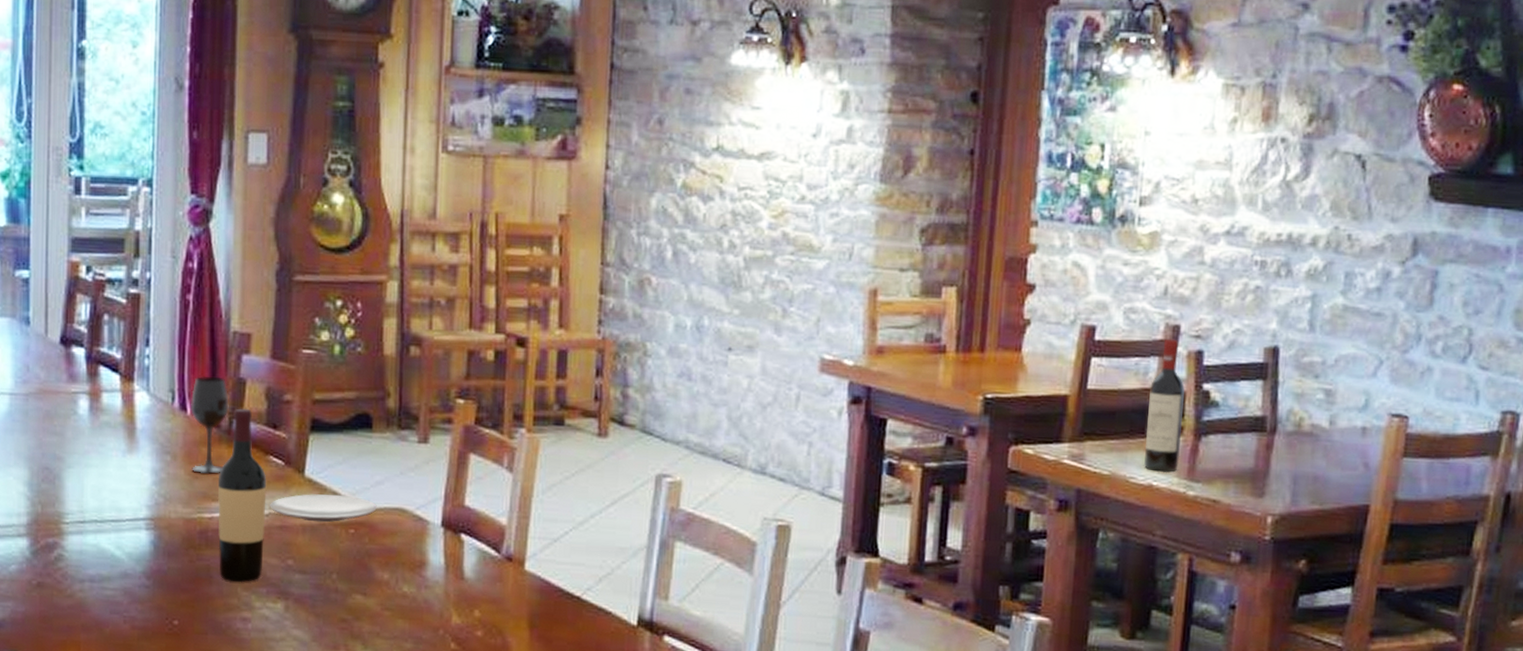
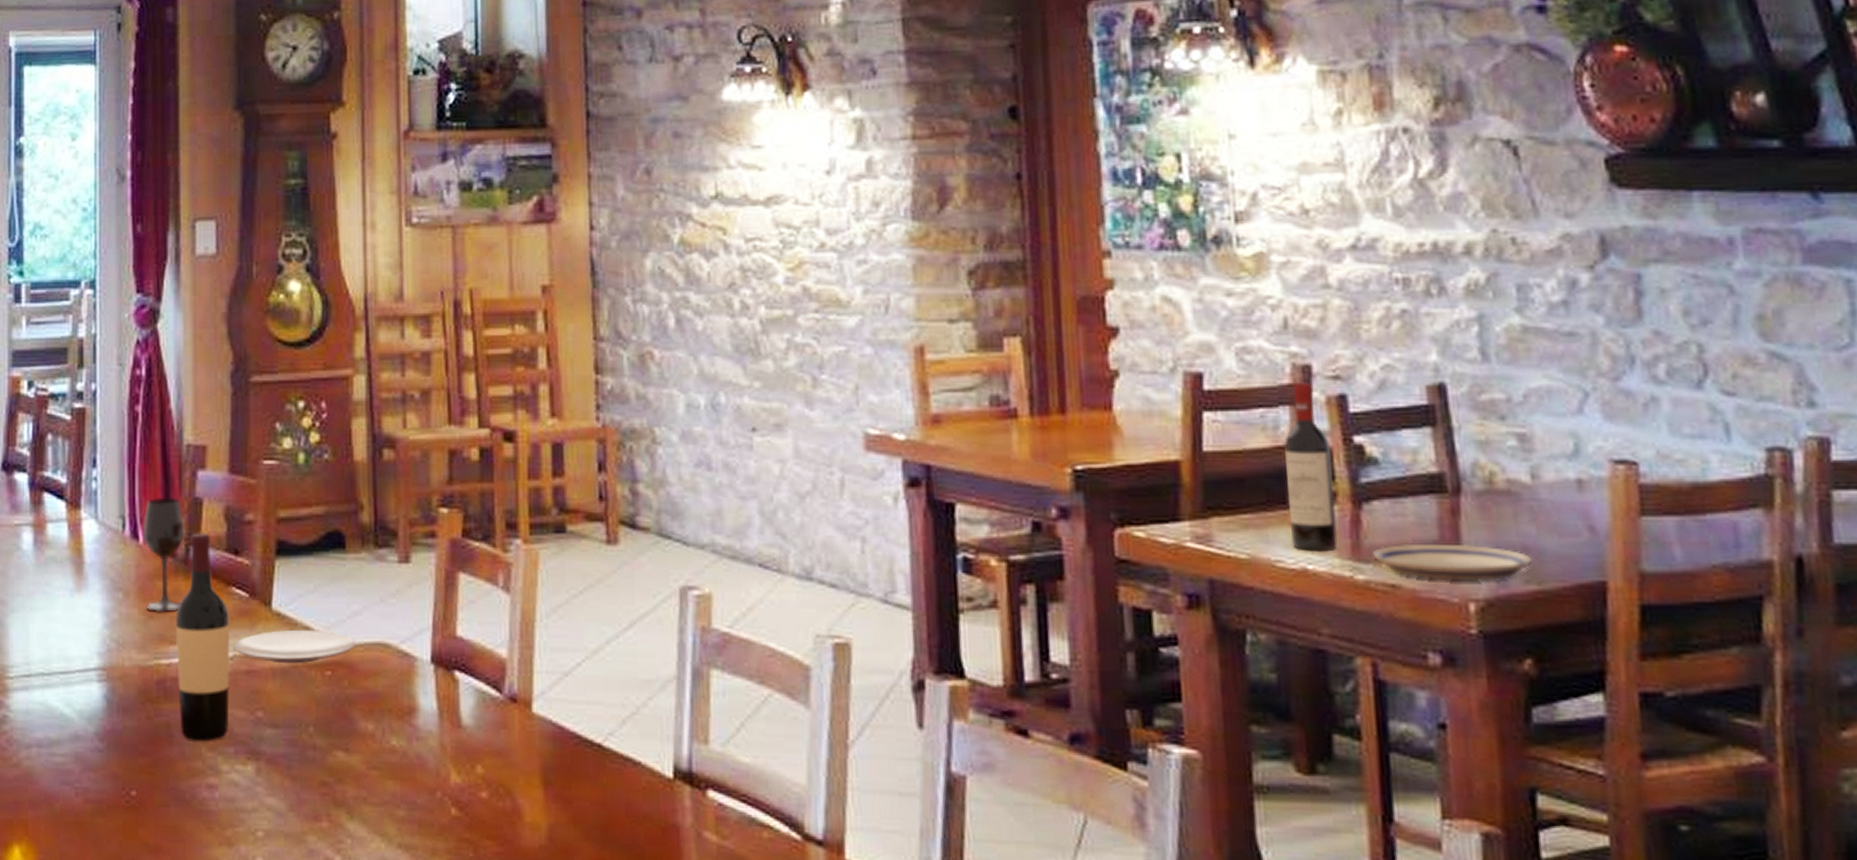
plate: none [1203,469,1319,501] -> present [1373,543,1532,581]

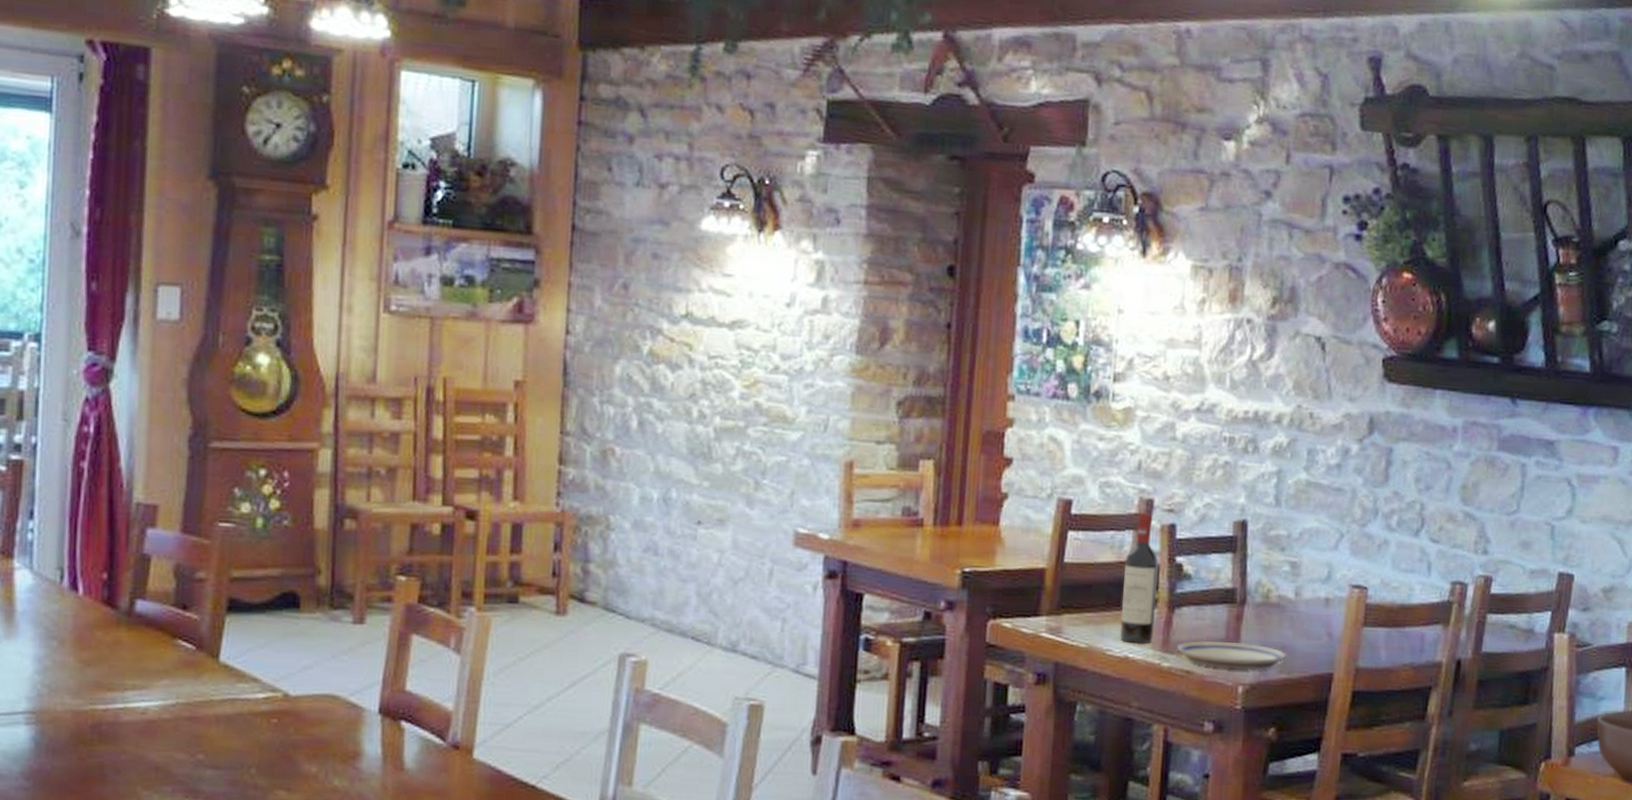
wine glass: present [143,498,185,613] -> none [83,552,130,662]
wine bottle: present [175,533,231,742] -> none [114,587,174,781]
plate: present [234,629,356,664] -> none [177,680,304,712]

